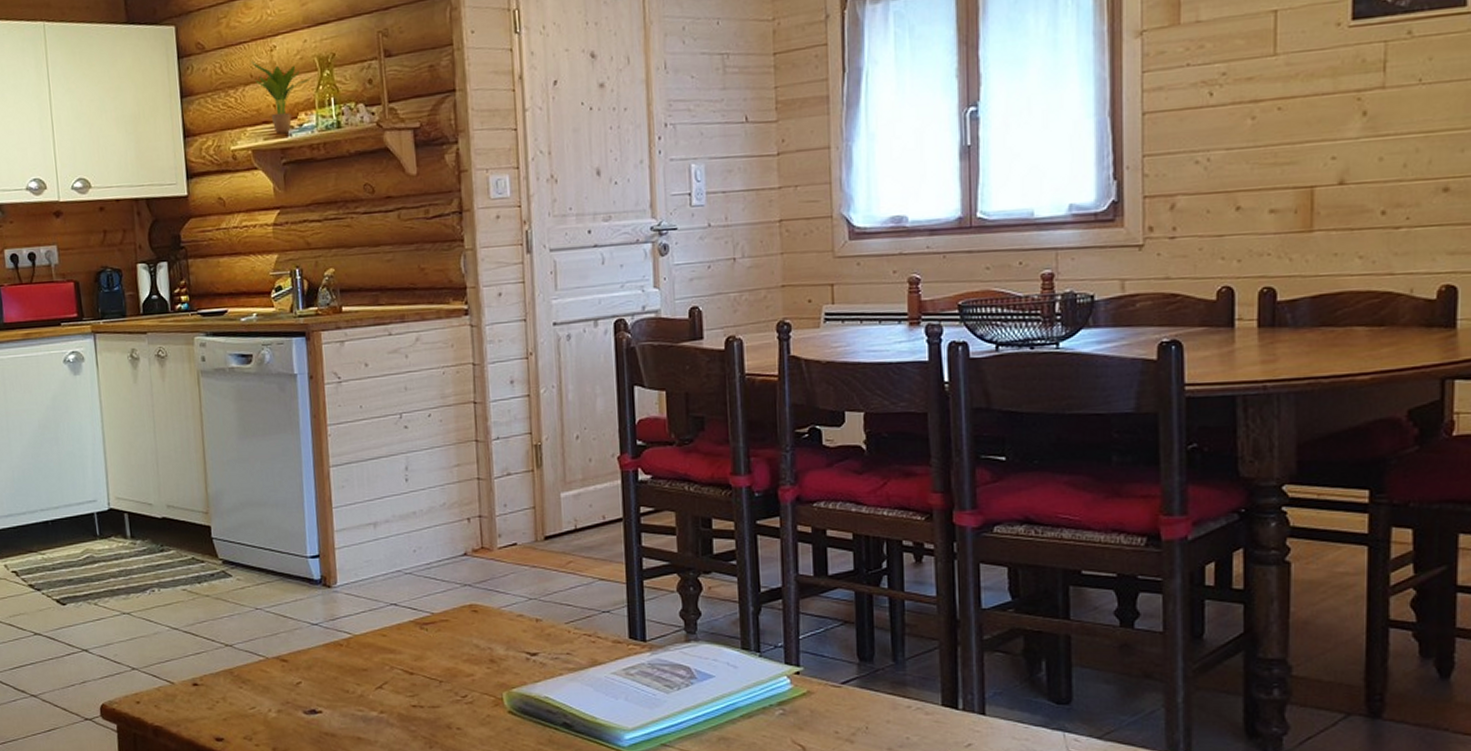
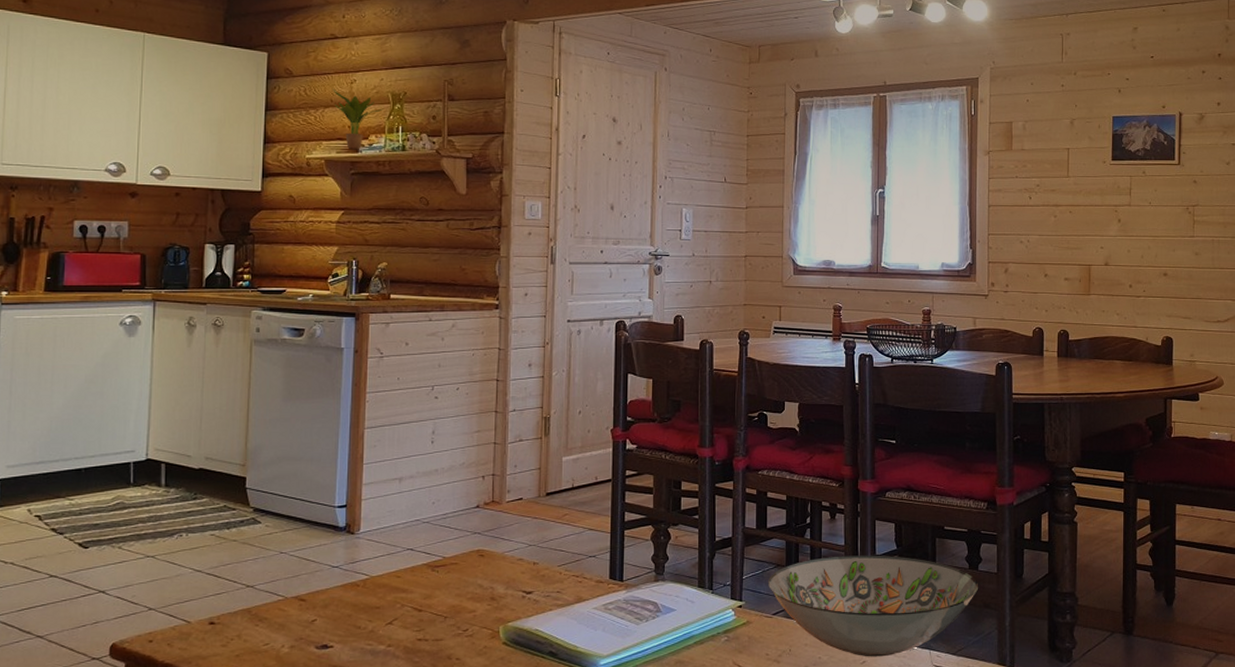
decorative bowl: none [832,608,1136,739] -> present [767,555,979,657]

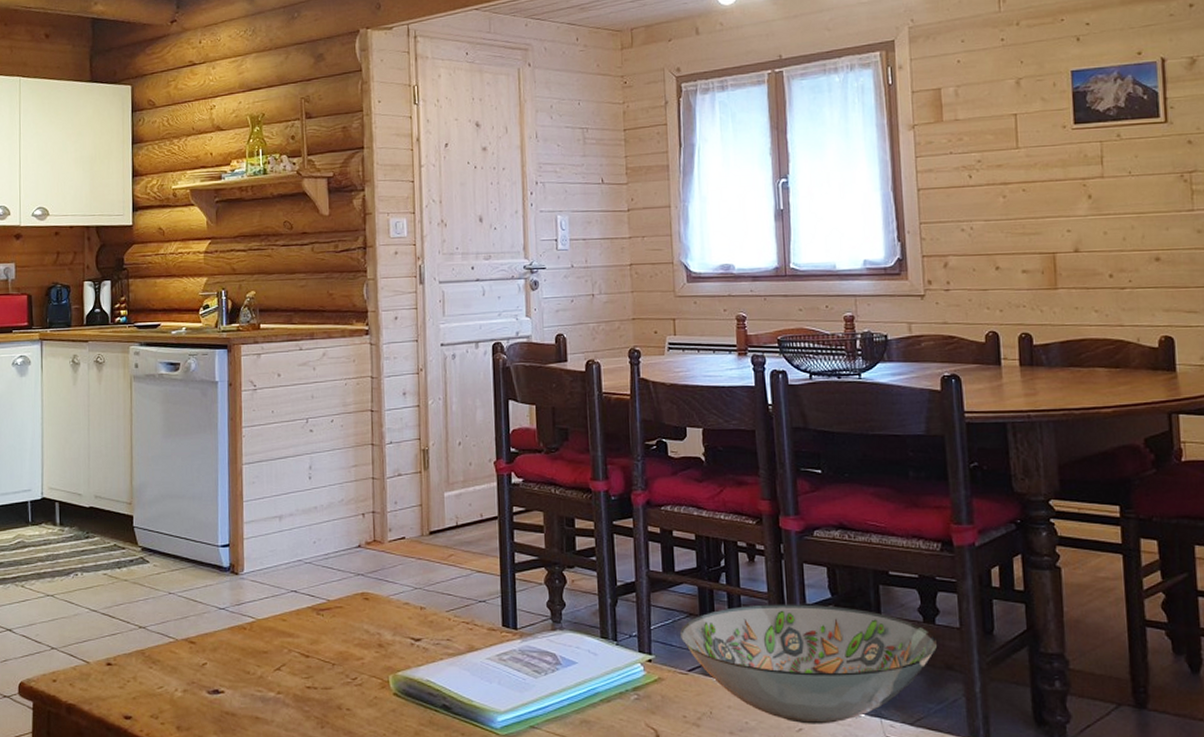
potted plant: present [333,88,382,150] -> none [194,116,242,178]

